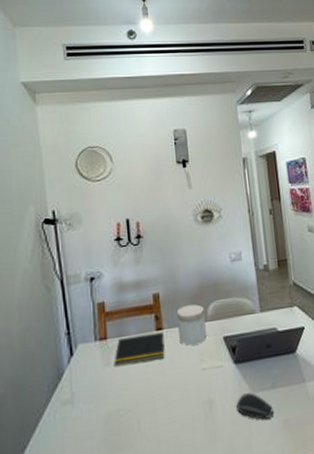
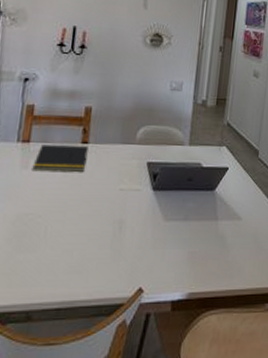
jar: present [176,304,206,346] -> none [102,124,134,165]
computer mouse: present [236,393,273,420] -> none [146,220,181,248]

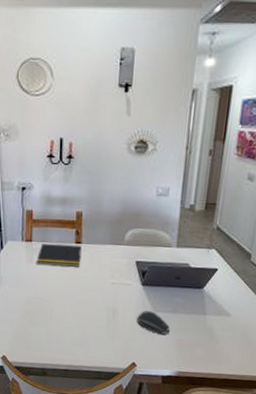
computer mouse: none [146,220,181,248] -> present [137,311,170,335]

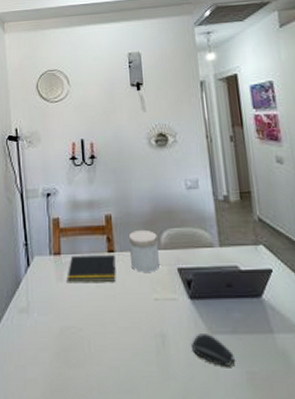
jar: none [94,227,122,262] -> present [128,229,159,272]

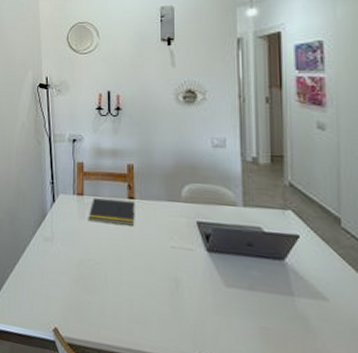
jar: present [128,229,159,272] -> none [149,181,178,222]
computer mouse: present [192,334,234,367] -> none [206,284,248,319]

